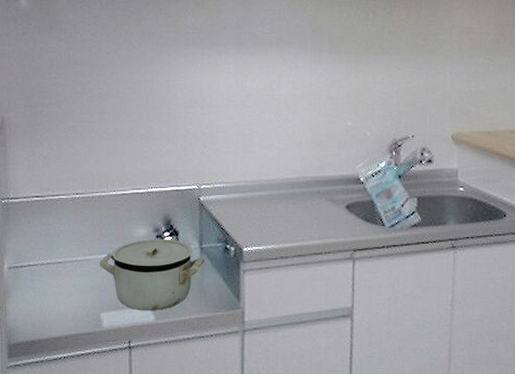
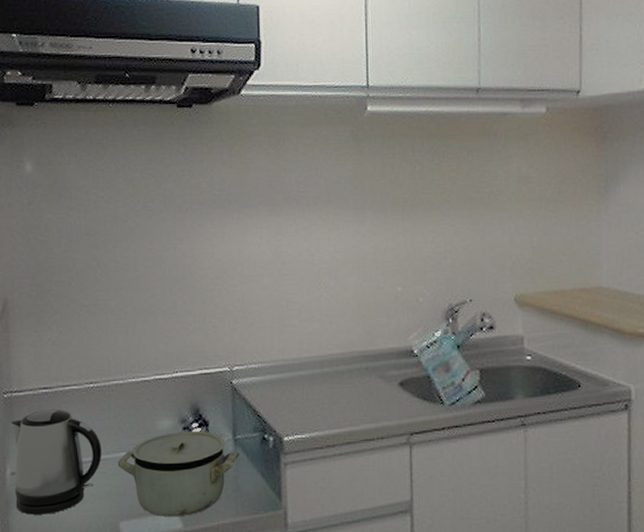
kettle: none [8,214,86,304] -> present [11,409,102,515]

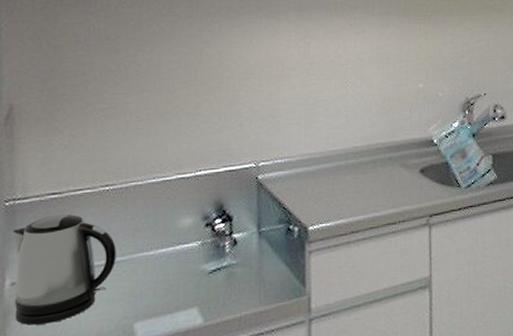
saucepan: present [117,431,239,517] -> none [133,226,263,314]

